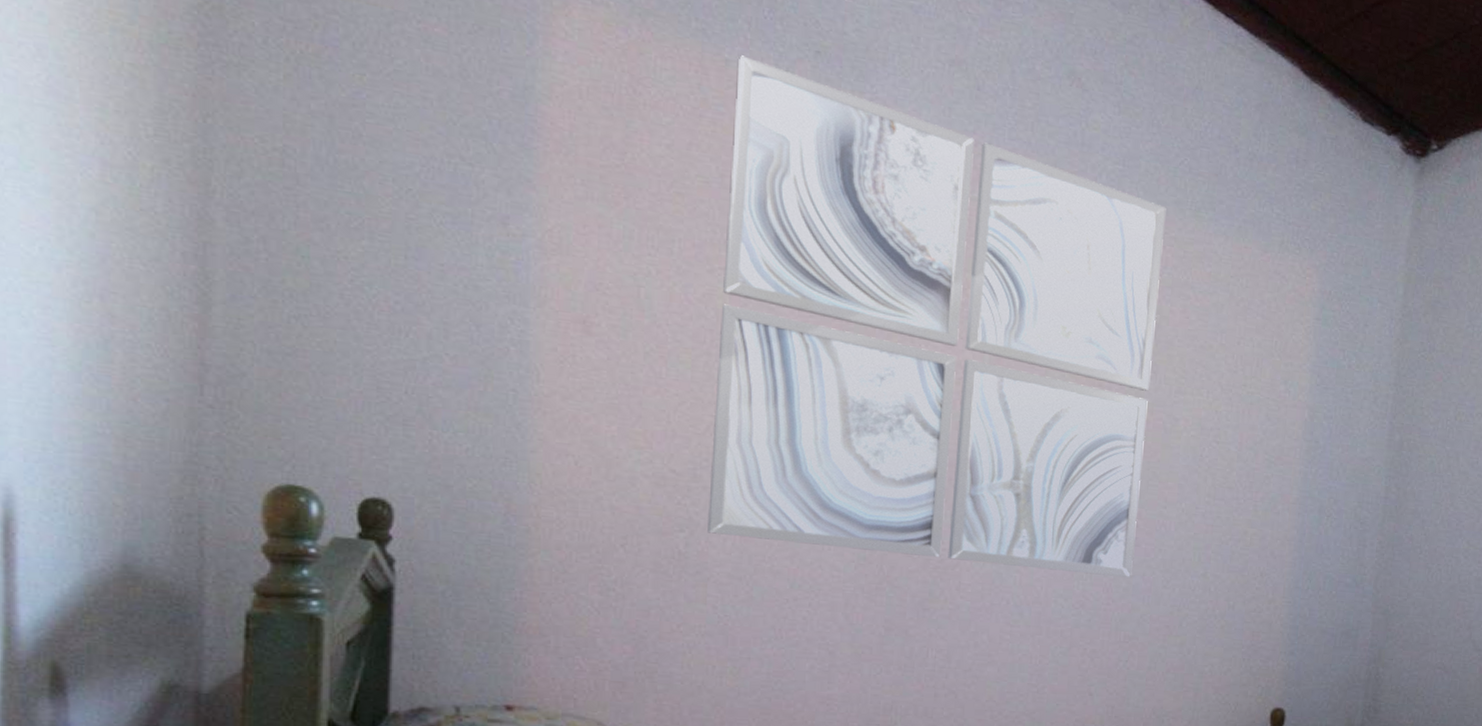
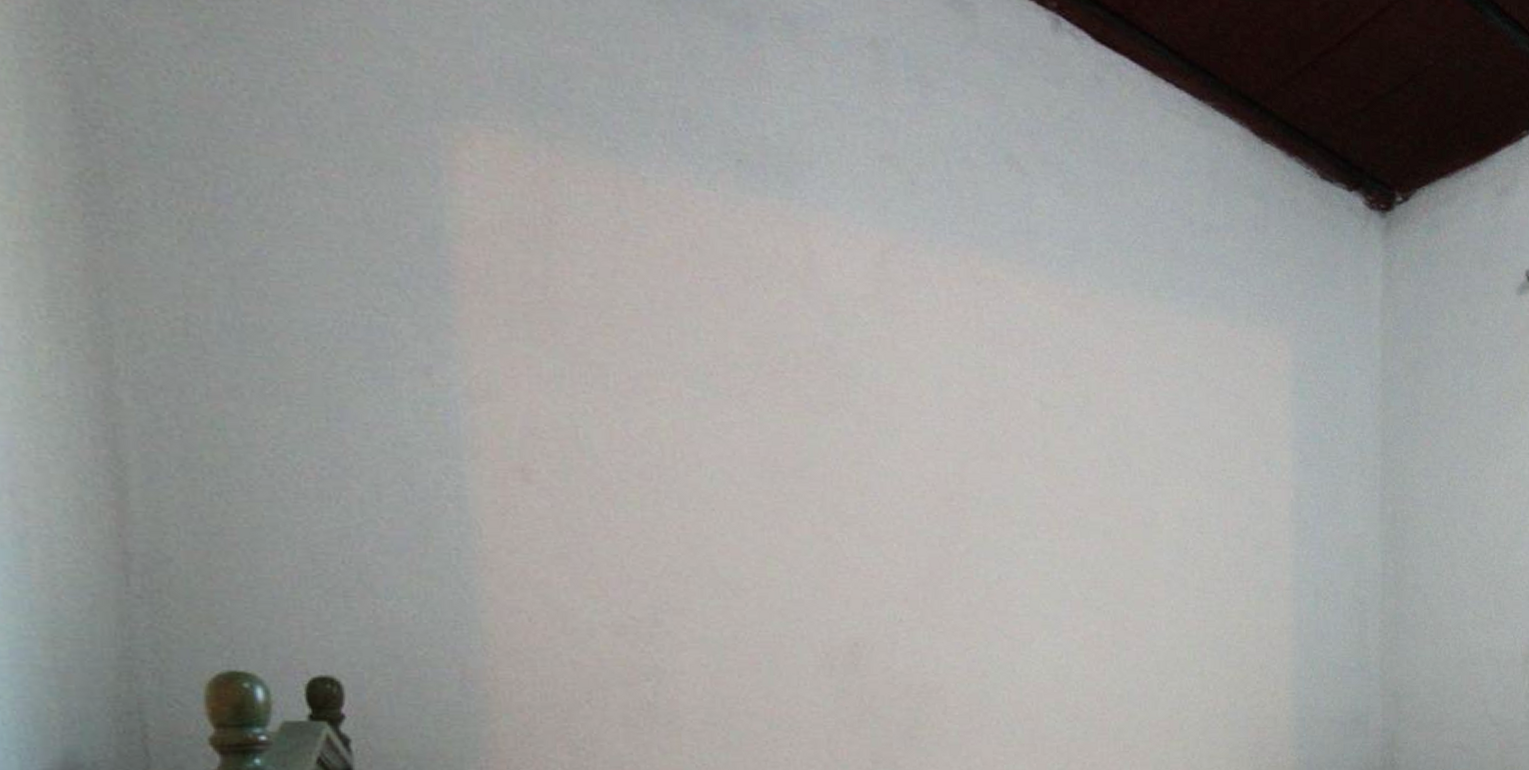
wall art: present [708,55,1167,577] -> none [656,171,1125,684]

